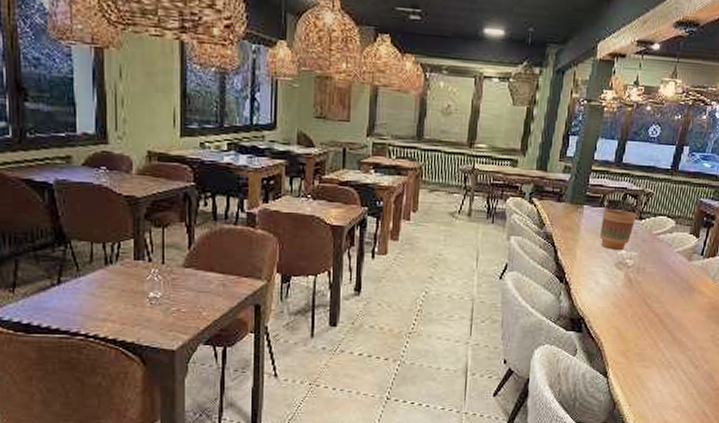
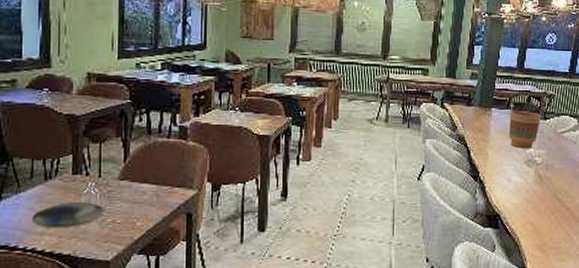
plate: none [92,289,168,316] -> present [31,202,103,229]

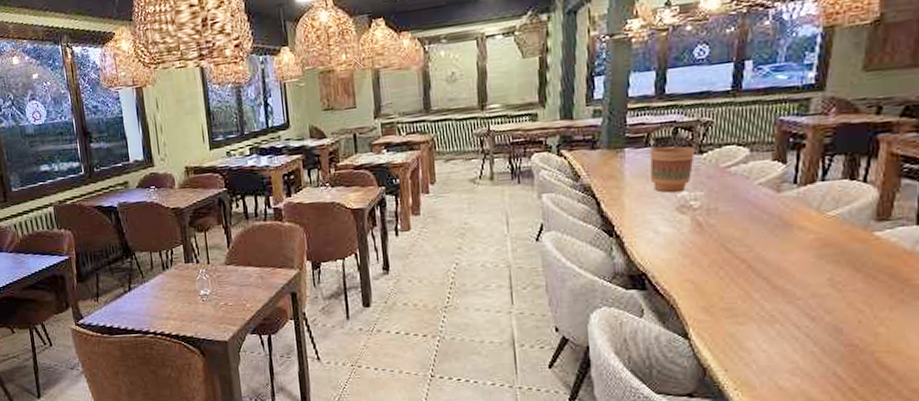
plate: present [31,202,103,229] -> none [157,288,216,314]

